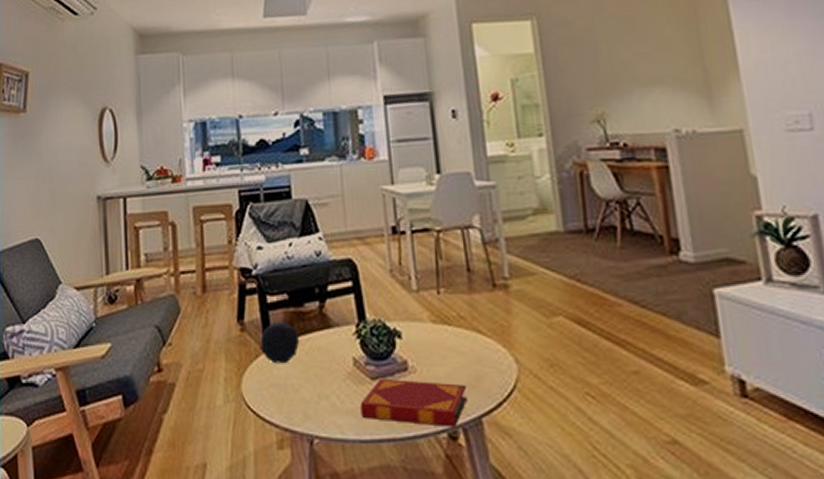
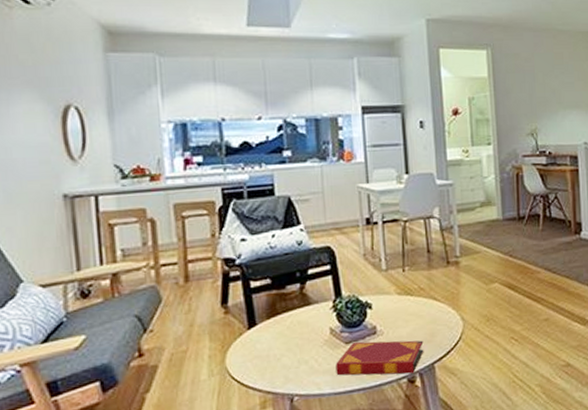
decorative orb: present [260,321,300,364] -> none [244,302,282,339]

